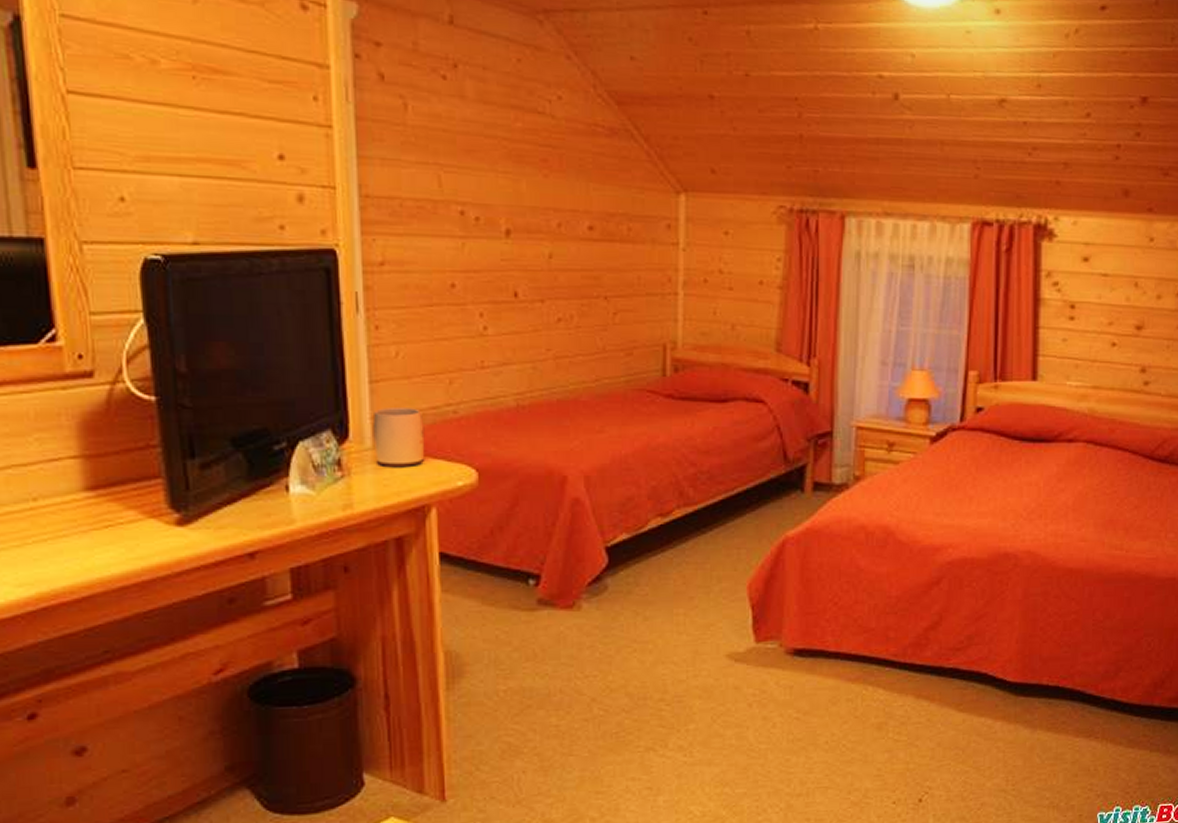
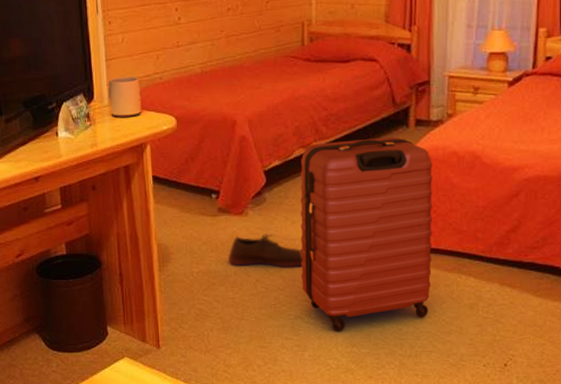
shoe: none [551,635,659,681] -> present [228,234,303,268]
suitcase: none [654,504,834,767] -> present [300,136,433,332]

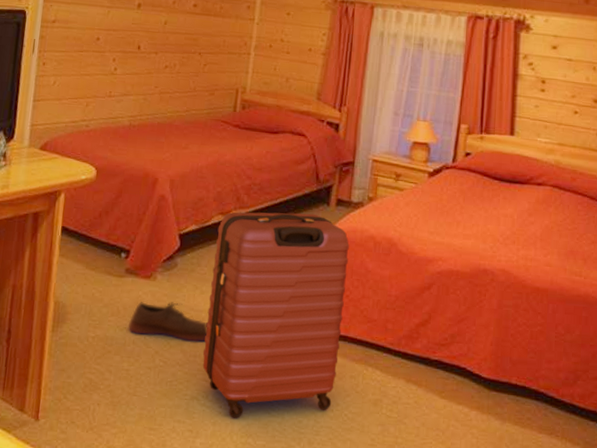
mug: present [108,77,142,117] -> none [29,119,65,162]

